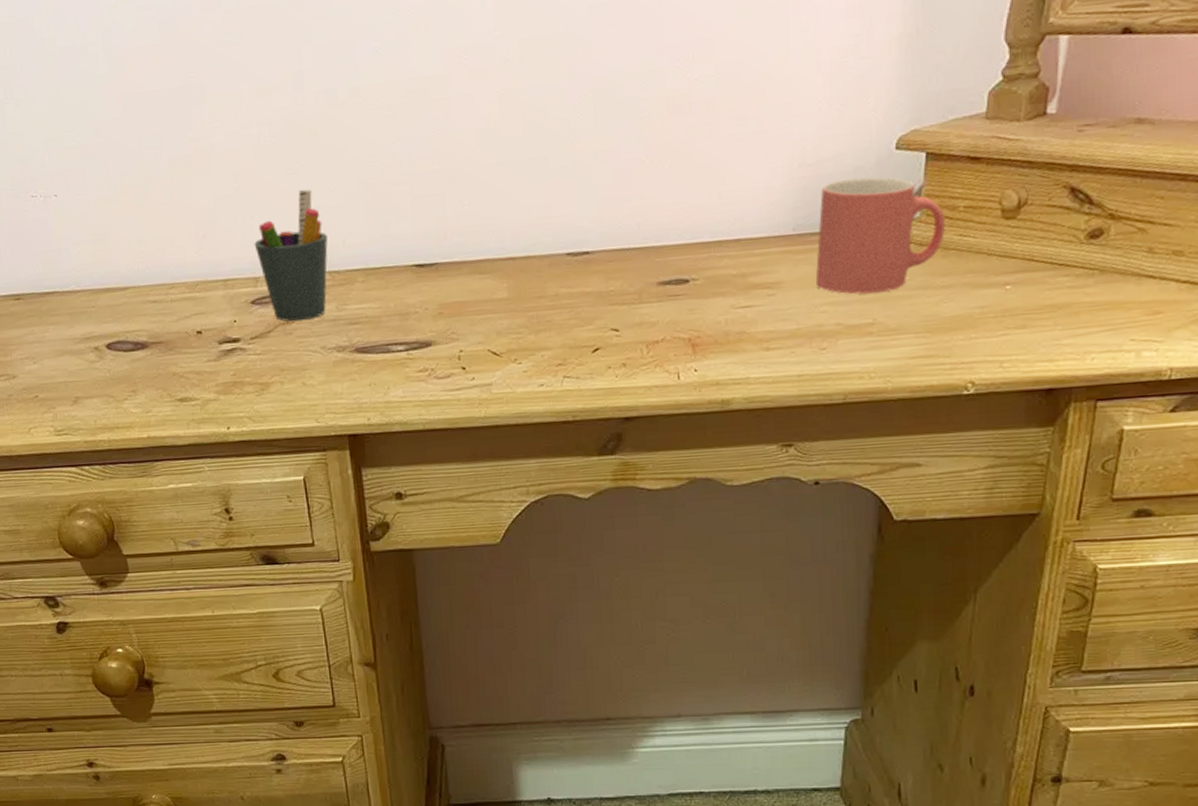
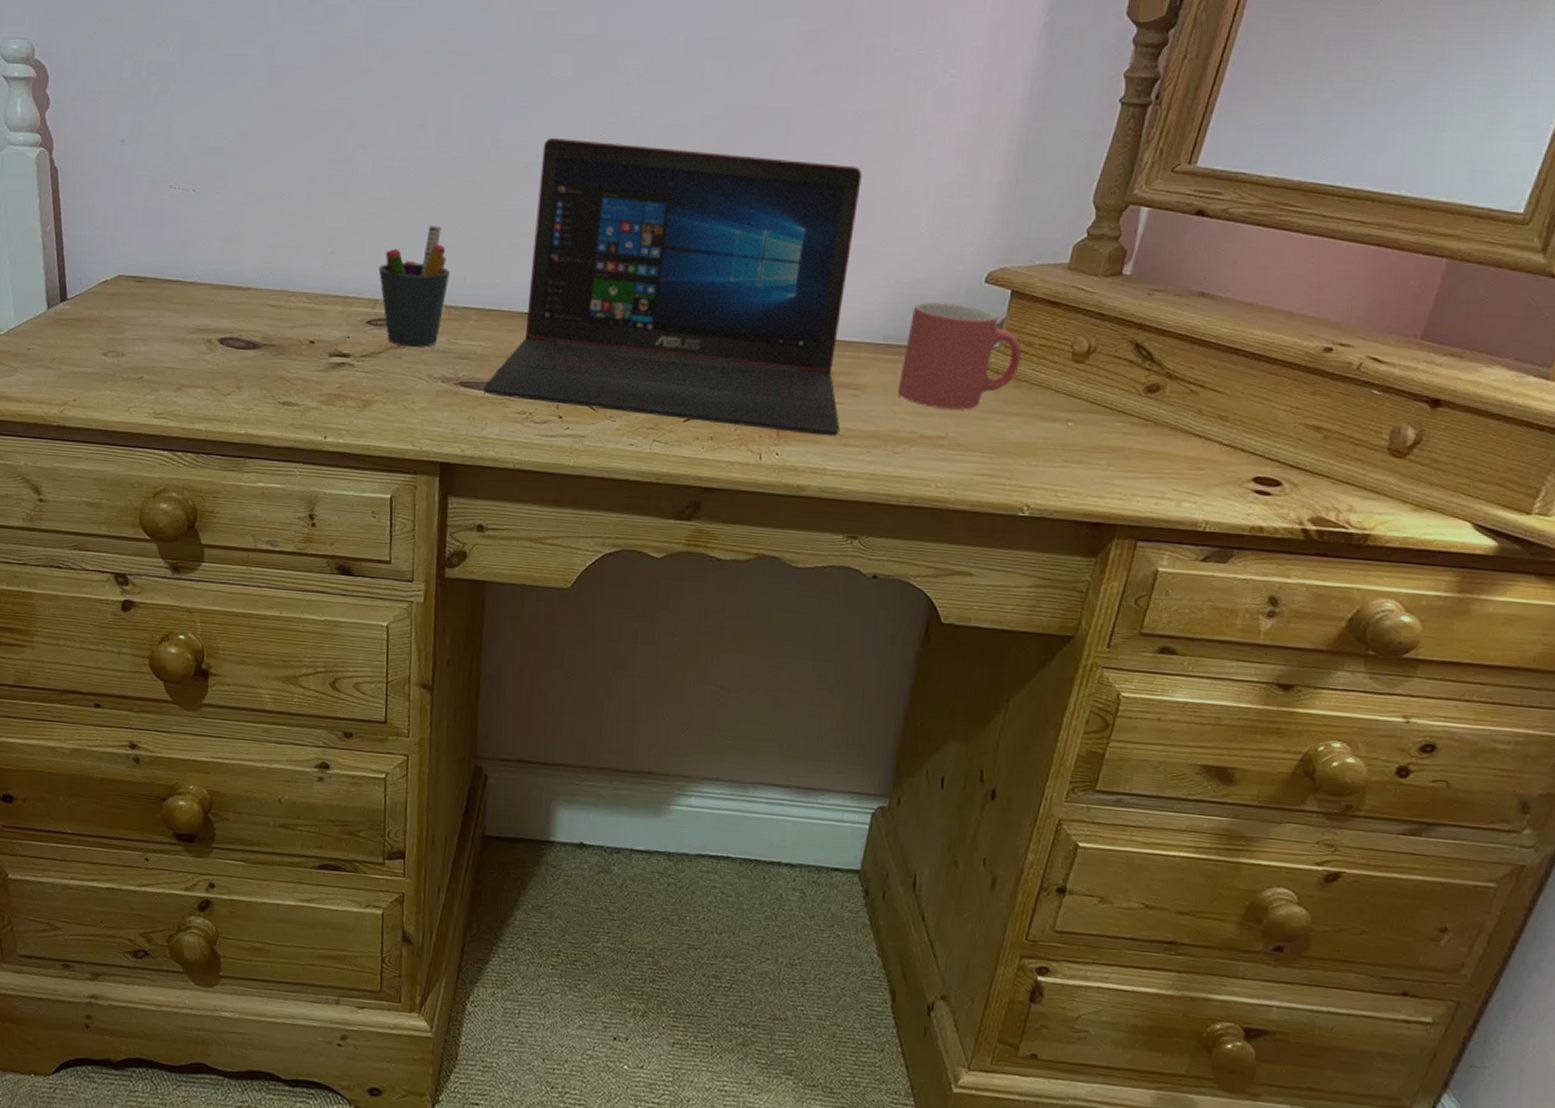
laptop: none [380,47,759,357] -> present [483,138,862,437]

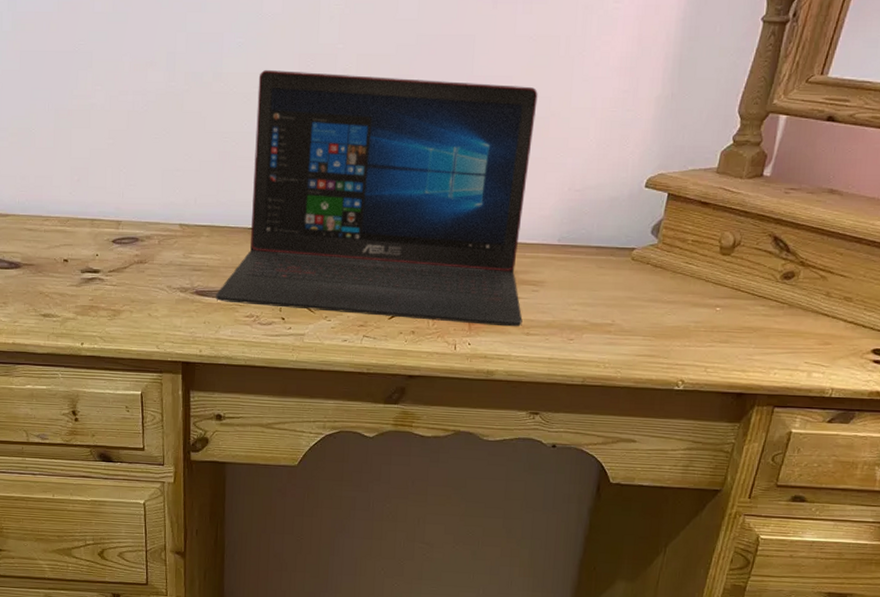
pen holder: present [378,226,450,348] -> none [120,153,182,262]
mug: present [897,301,1022,410] -> none [571,205,677,300]

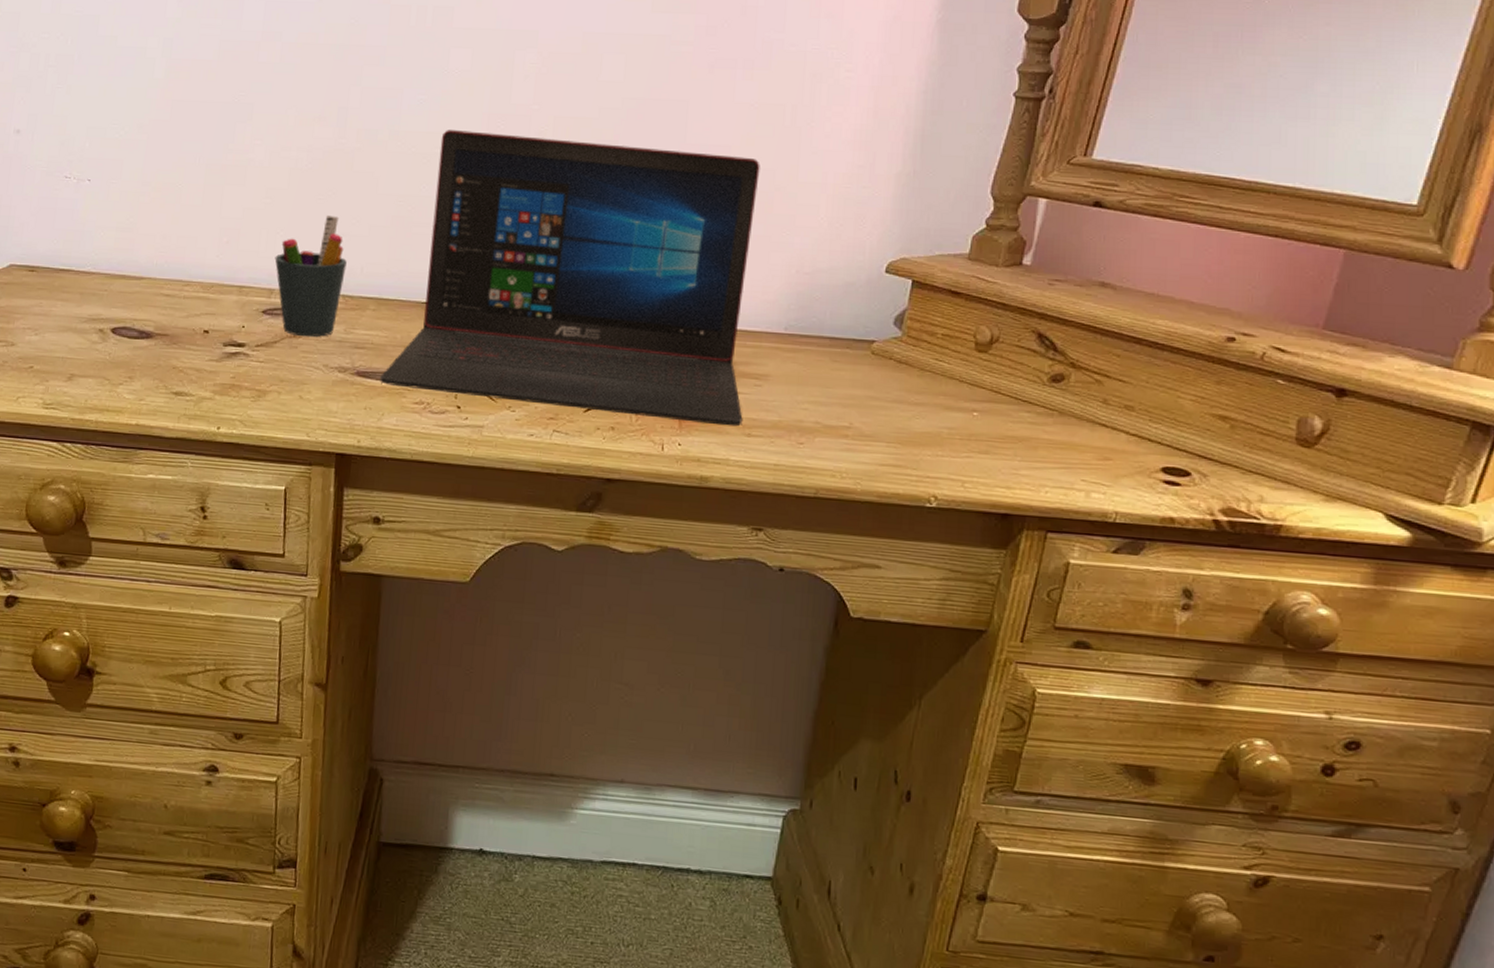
pen holder: none [120,153,182,262] -> present [274,216,347,337]

